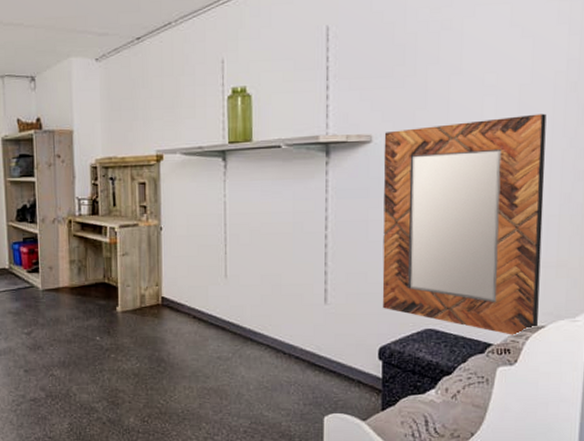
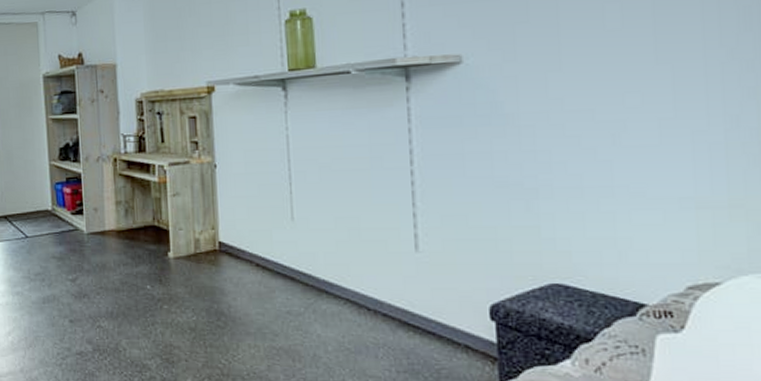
home mirror: present [382,113,547,337] -> none [477,20,711,296]

